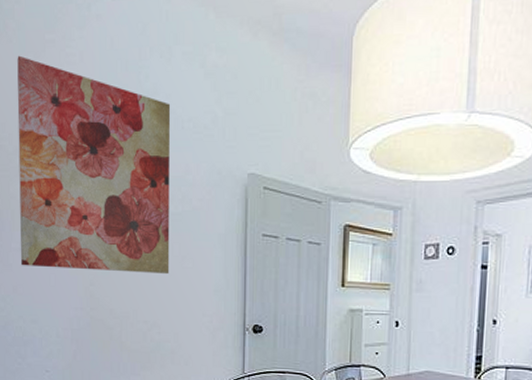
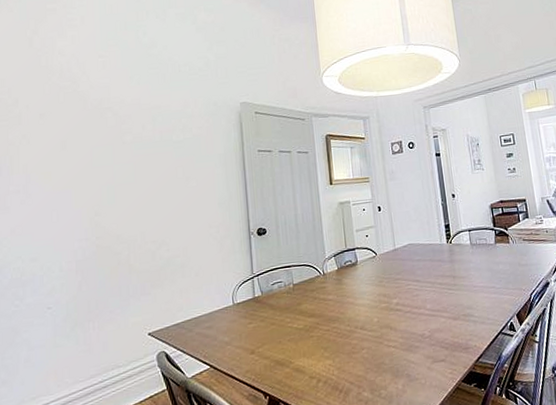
wall art: present [17,55,171,275] -> none [17,22,175,207]

